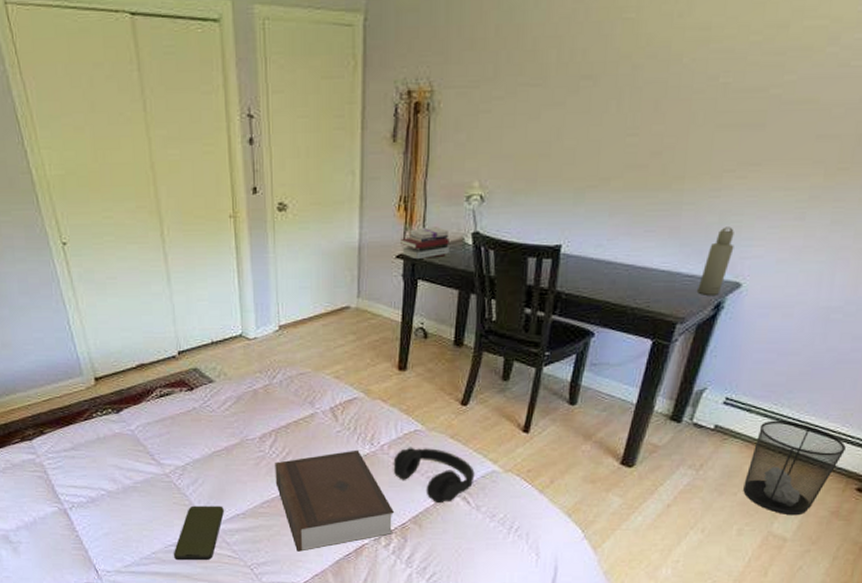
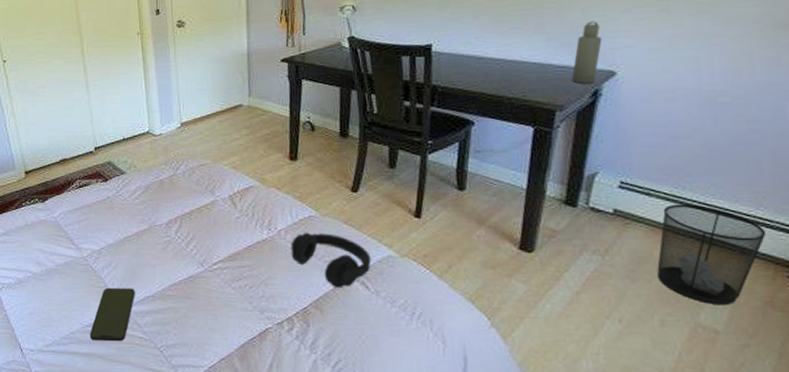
book: present [275,450,395,552] -> none [181,235,296,335]
books: present [401,227,449,260] -> none [284,34,328,63]

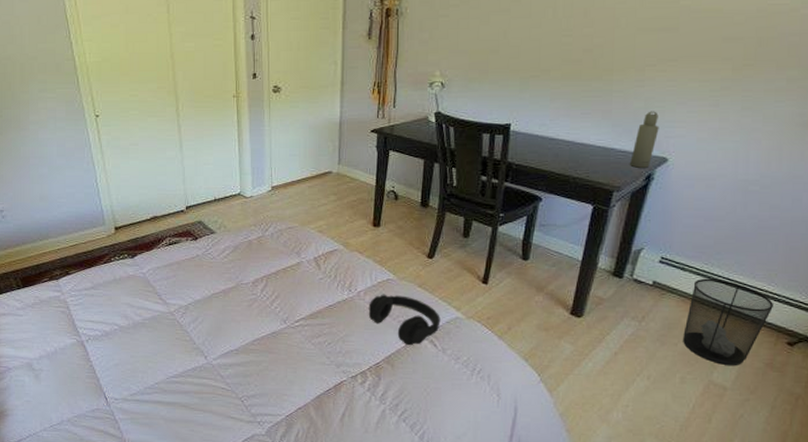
phone: present [89,287,135,341] -> none [173,341,219,391]

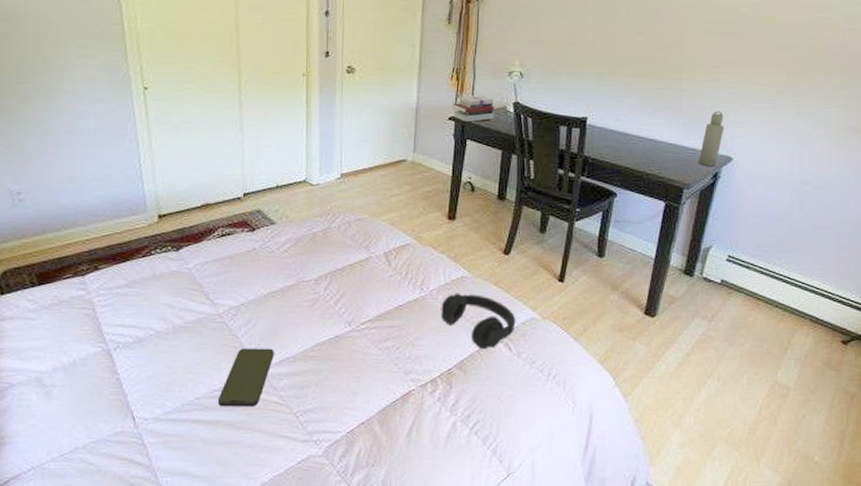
phone: none [173,341,219,391] -> present [217,348,274,406]
books: none [375,107,416,134] -> present [452,95,494,123]
waste bin: present [683,278,774,366] -> none [749,277,829,366]

